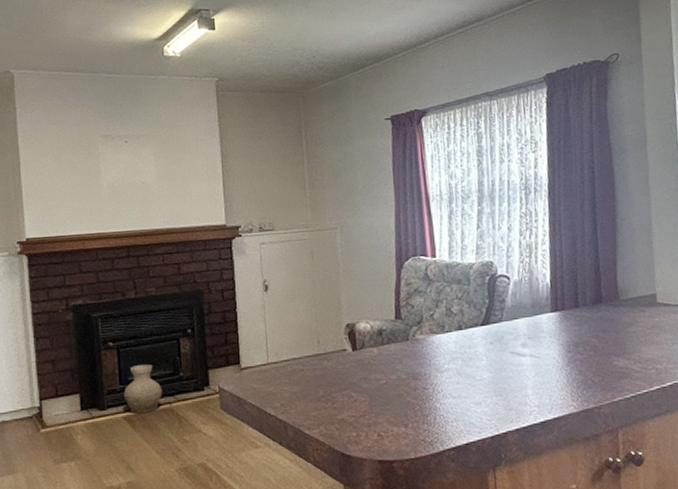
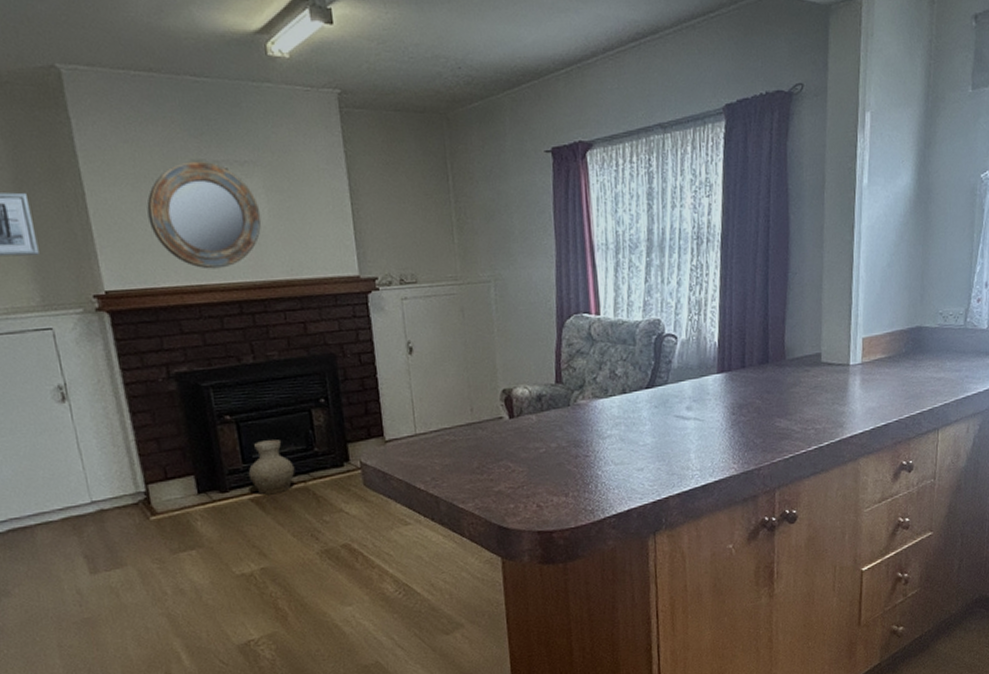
home mirror: none [64,136,150,221] -> present [147,161,262,269]

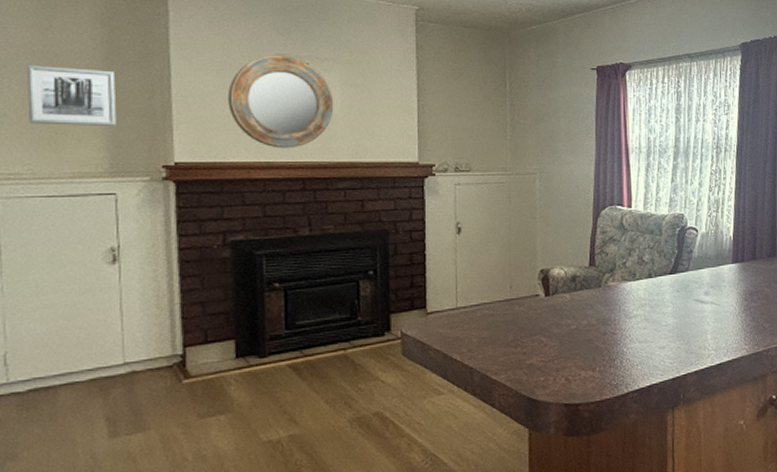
vase: present [248,439,295,495] -> none [289,308,336,362]

